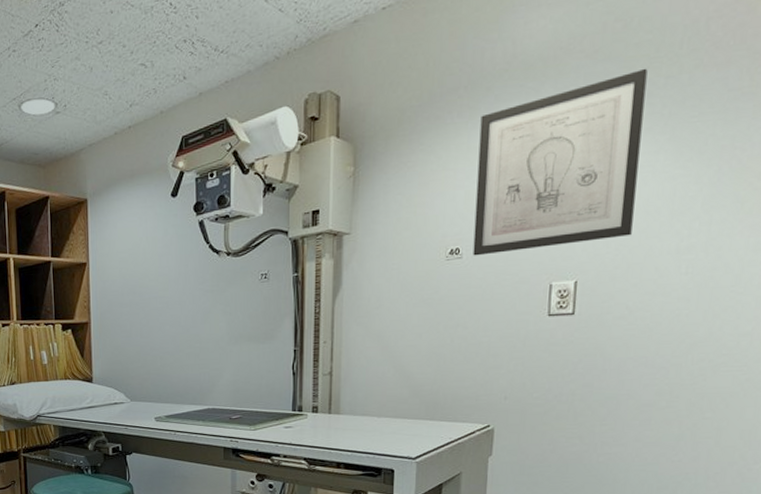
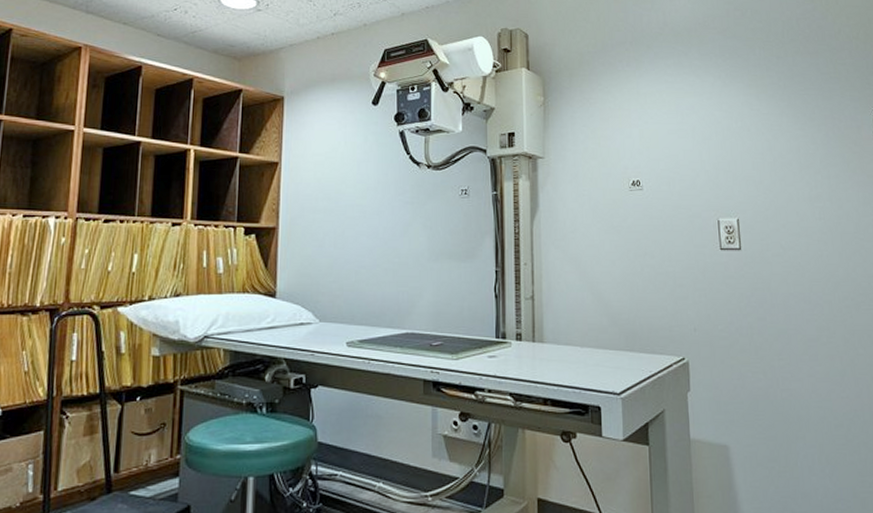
wall art: present [473,68,648,256] -> none [645,48,774,189]

